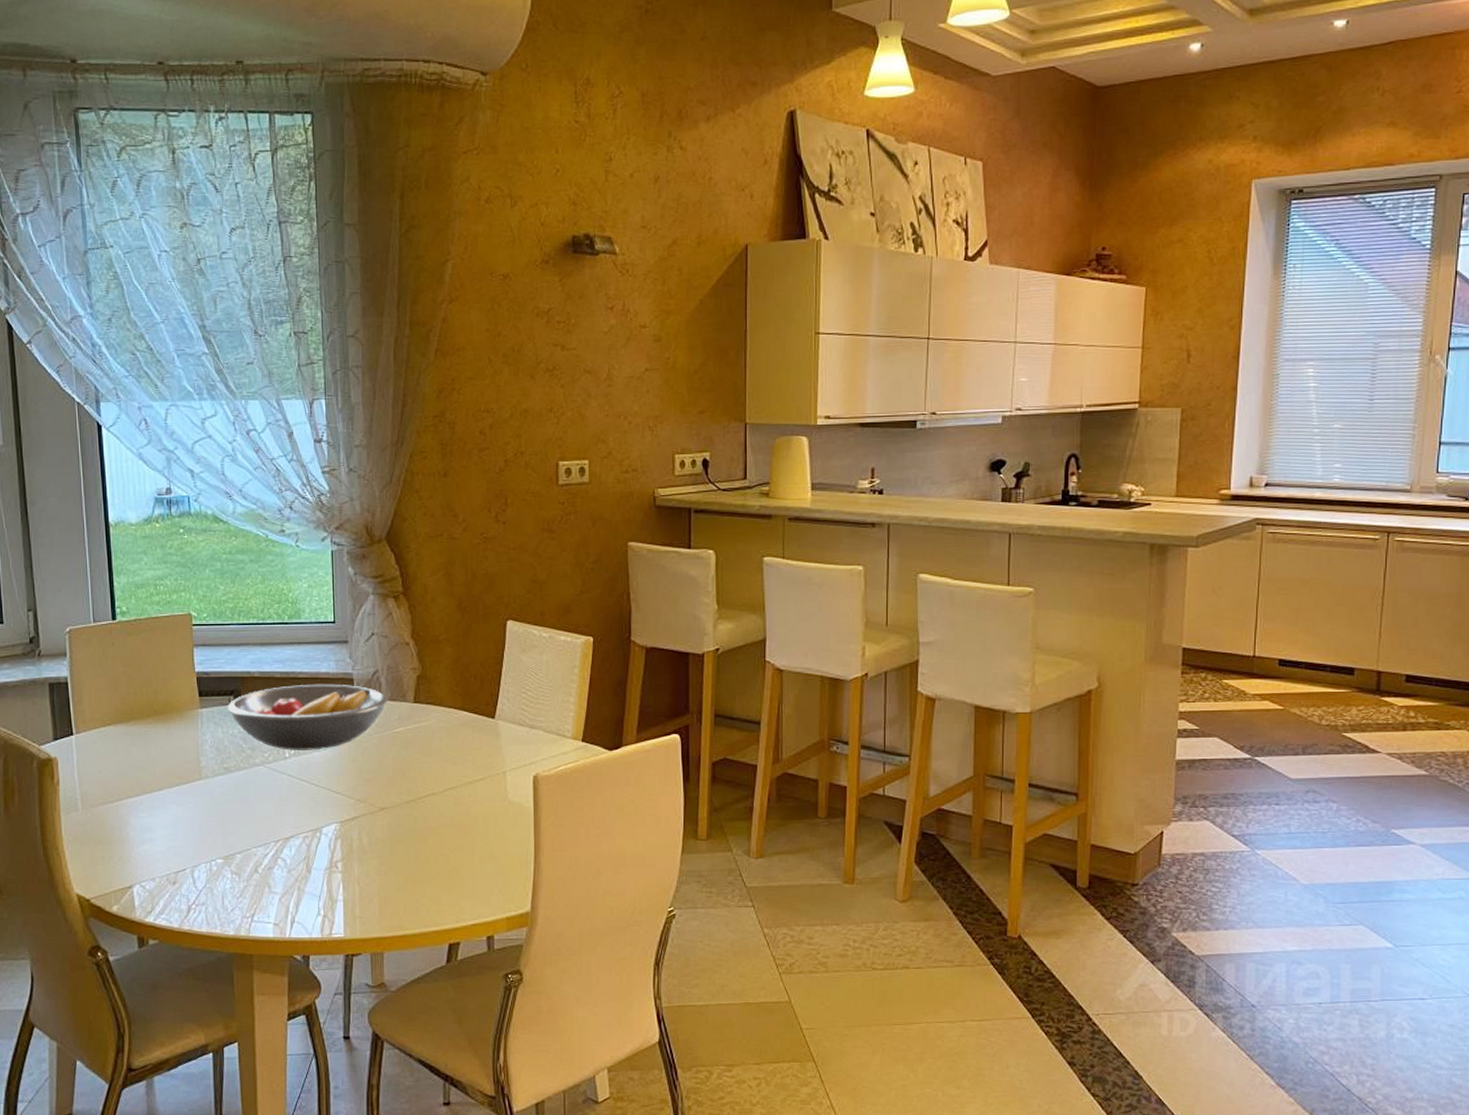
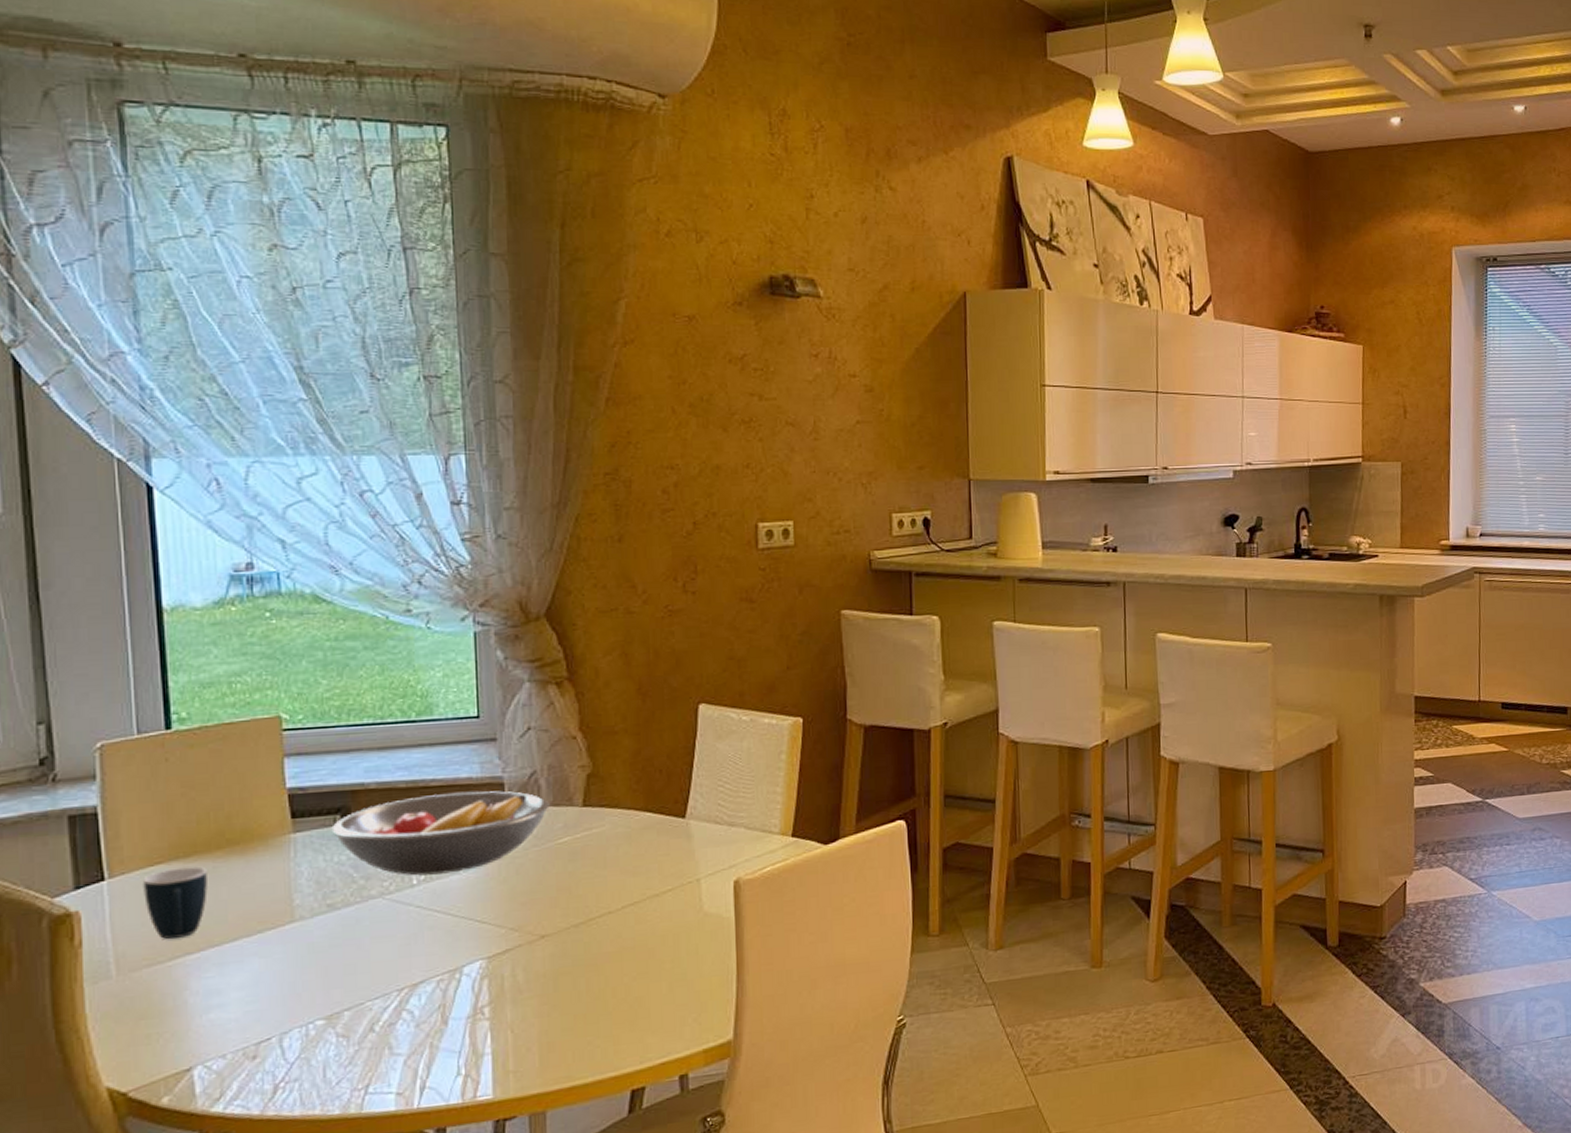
mug: none [99,730,142,785] -> present [143,866,208,940]

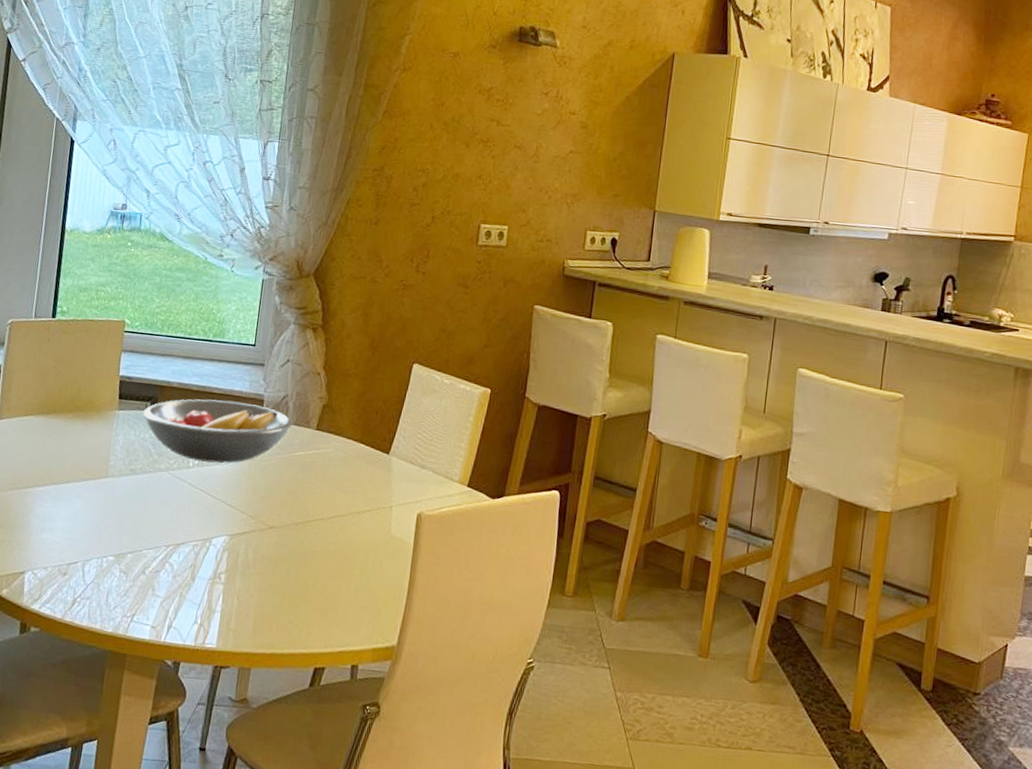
mug: present [143,866,208,940] -> none [17,420,59,474]

